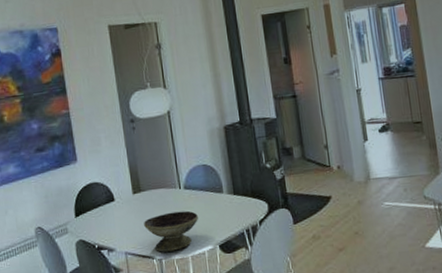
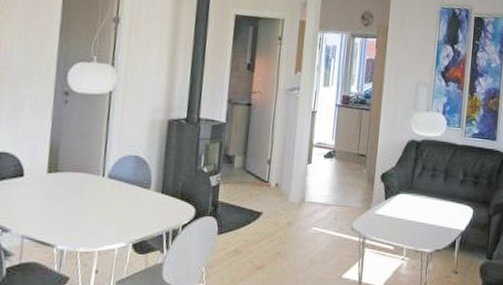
decorative bowl: present [144,210,199,252] -> none [52,200,118,243]

